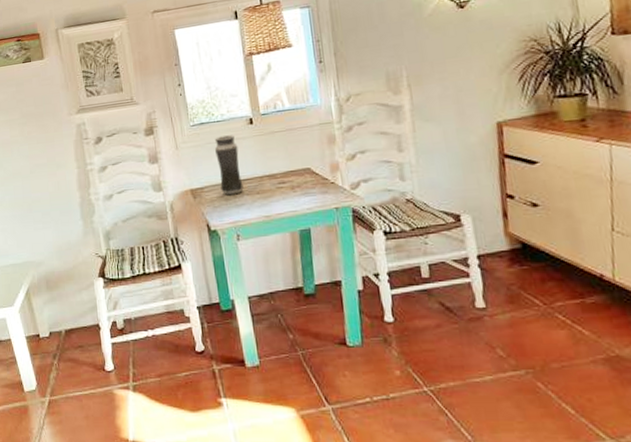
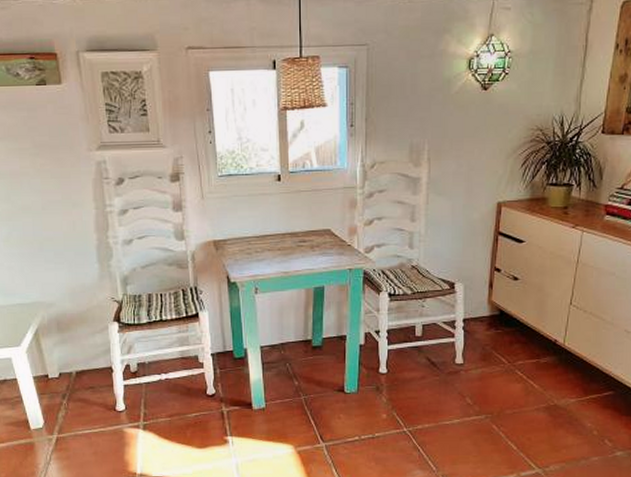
vase: present [214,135,244,196] -> none [240,190,266,250]

